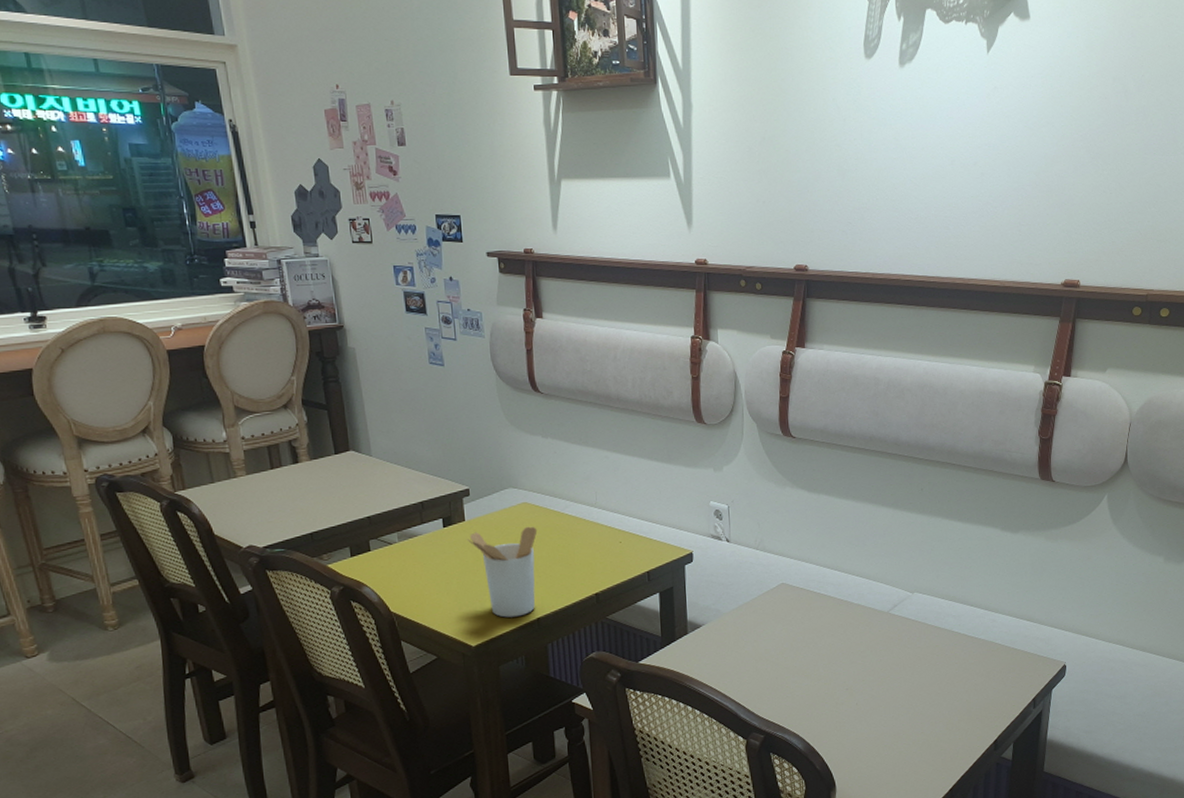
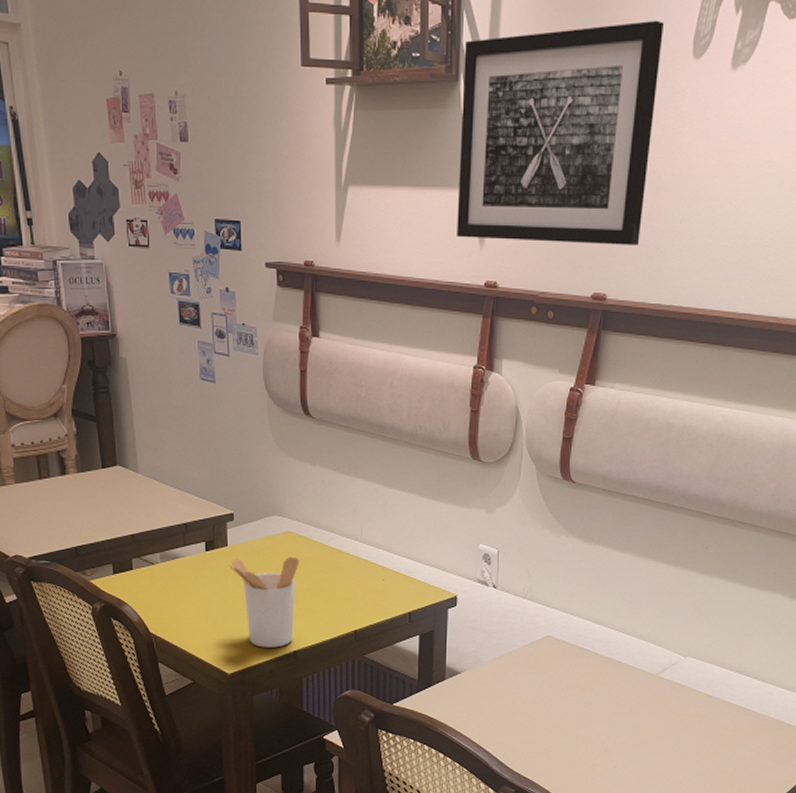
wall art: none [660,27,837,222] -> present [457,20,664,245]

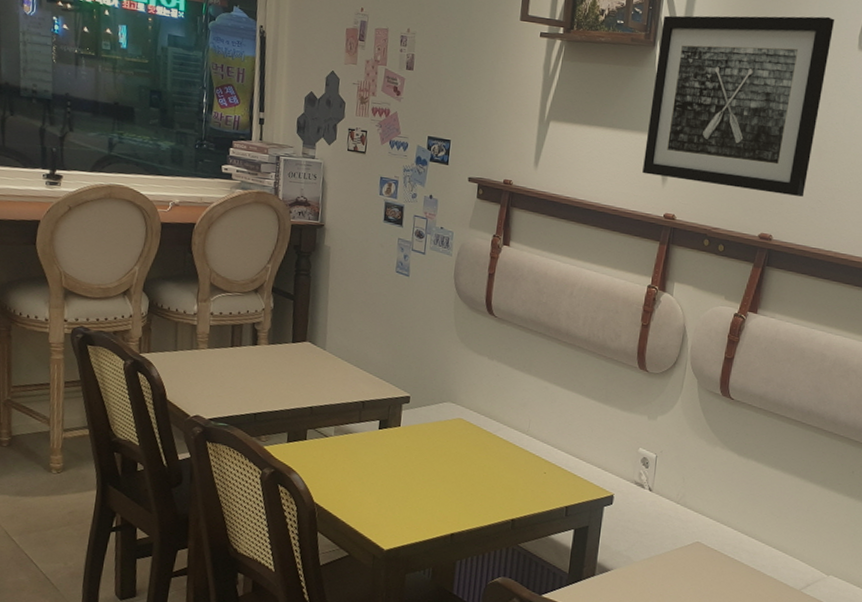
utensil holder: present [228,556,300,648] -> none [398,439,467,529]

